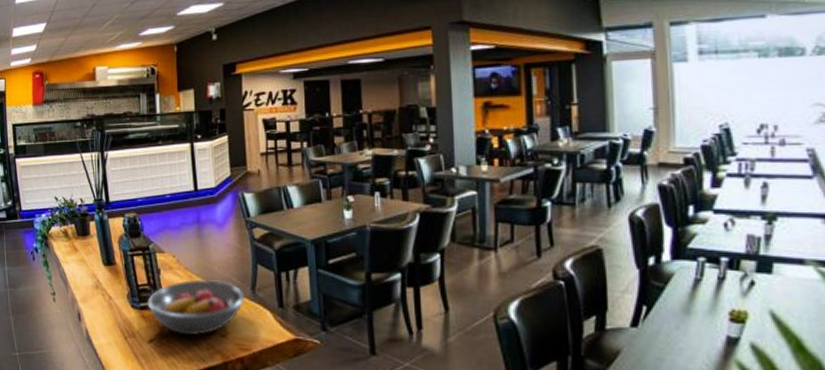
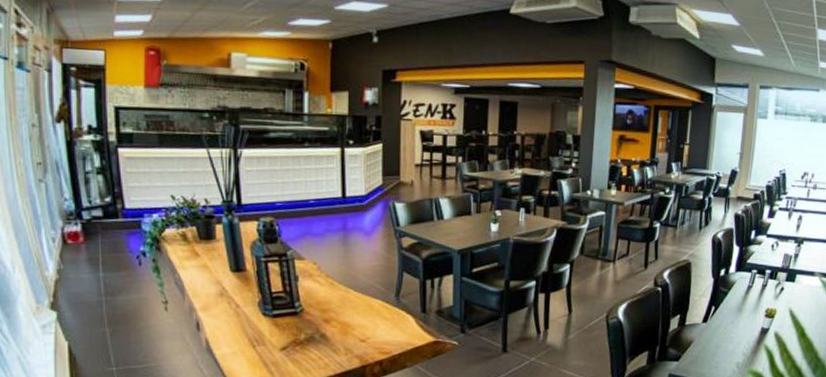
fruit bowl: present [146,278,246,335] -> none [280,286,390,341]

